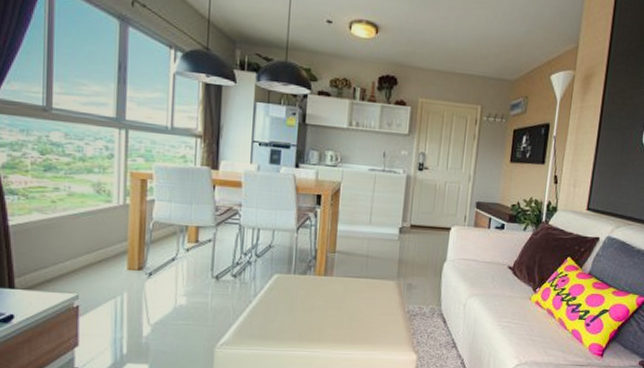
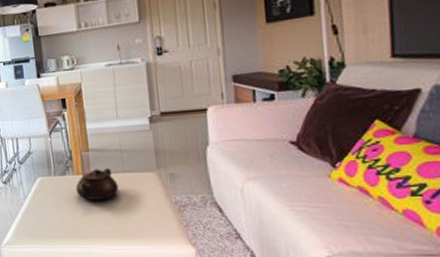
teapot: none [314,272,358,305] -> present [76,168,119,201]

